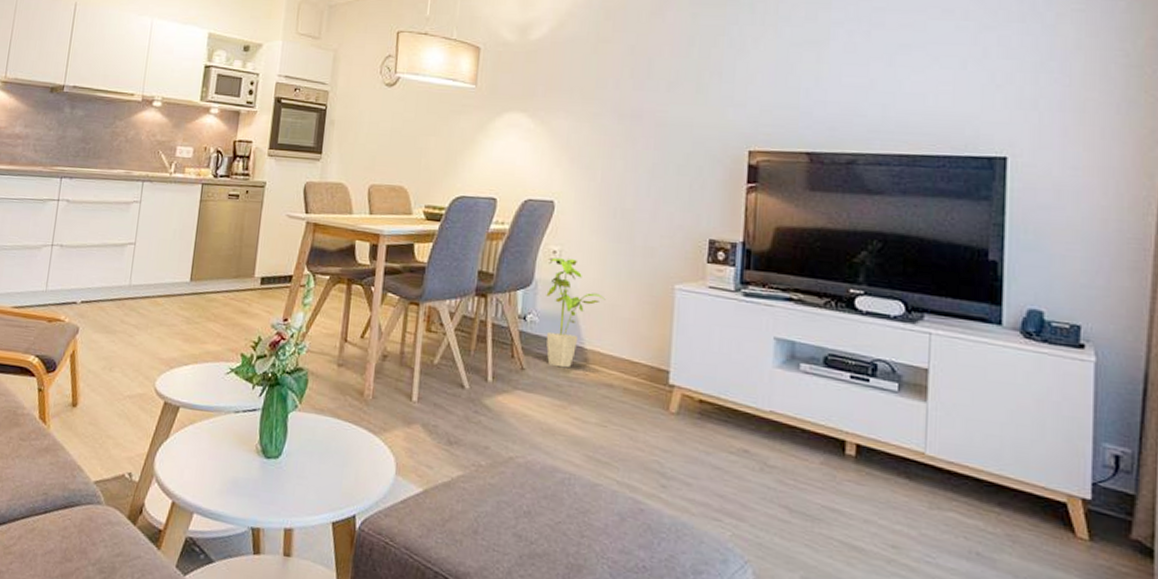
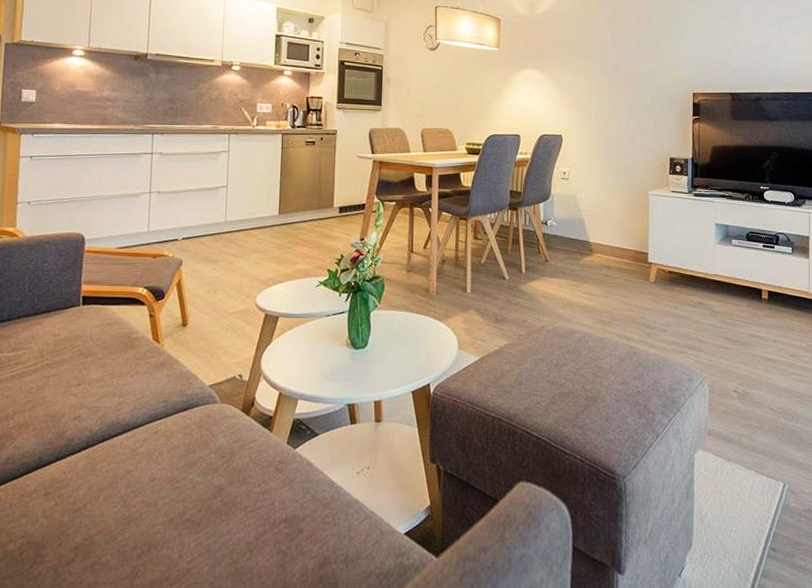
house plant: present [546,258,606,368] -> none [560,177,602,258]

